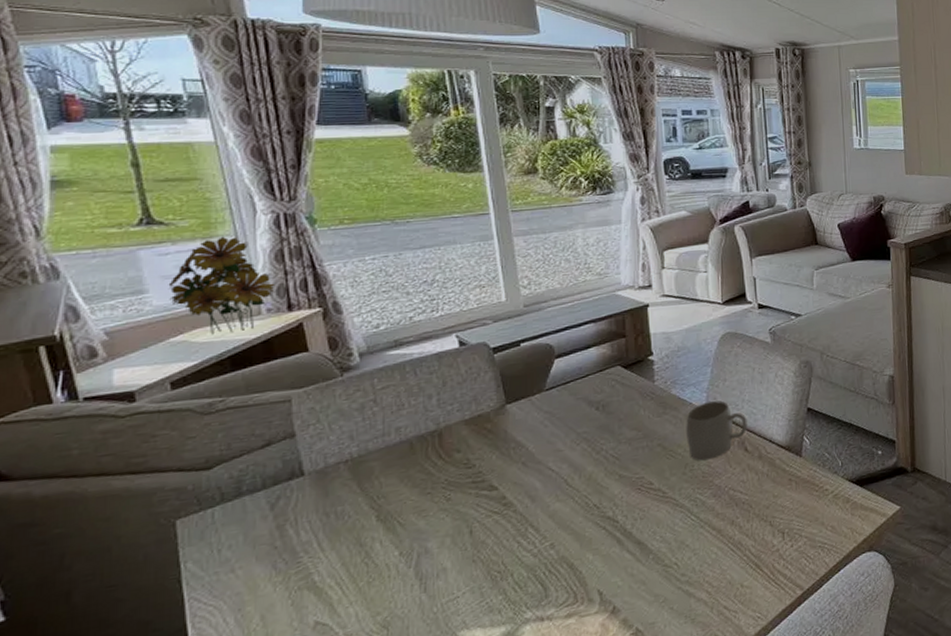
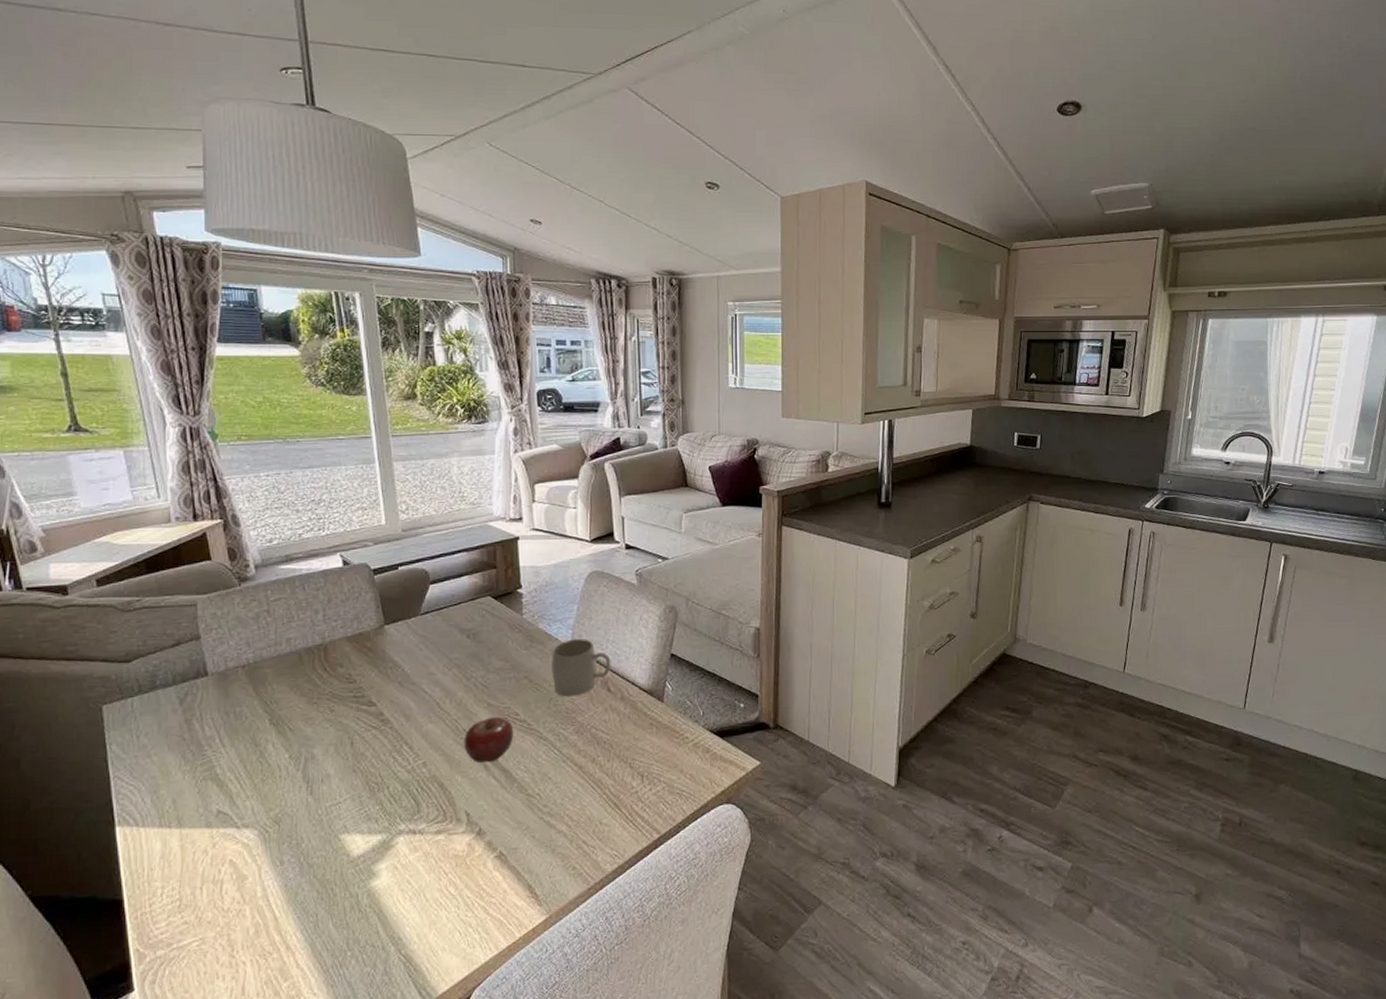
flower bouquet: present [168,236,275,335] -> none [93,446,183,538]
fruit: none [594,488,648,538] -> present [464,716,514,762]

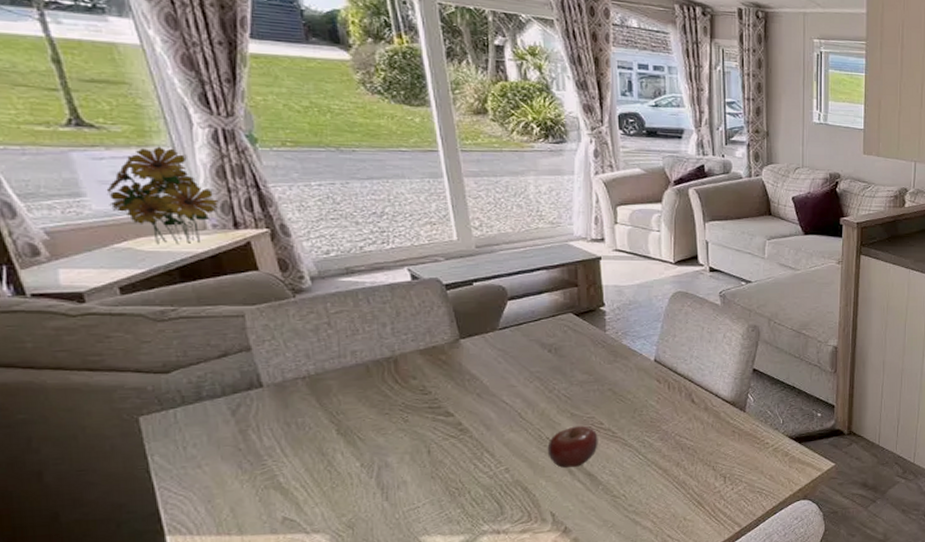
flower bouquet: none [93,446,183,538] -> present [106,146,219,245]
mug: present [552,639,611,697] -> none [636,354,695,408]

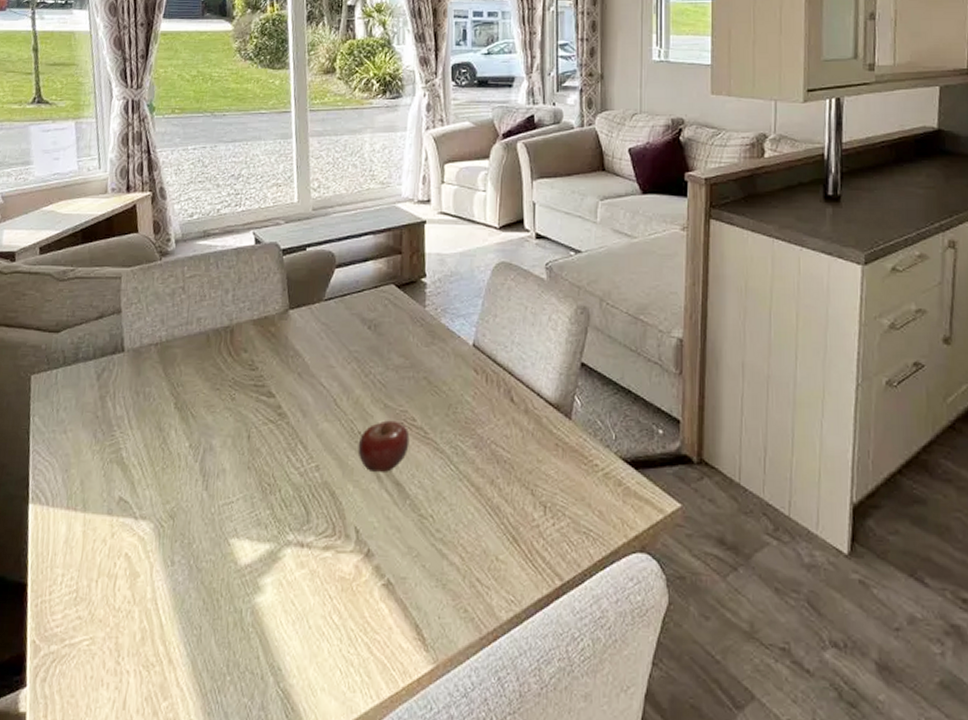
flower bouquet: present [106,146,219,245] -> none [46,118,120,208]

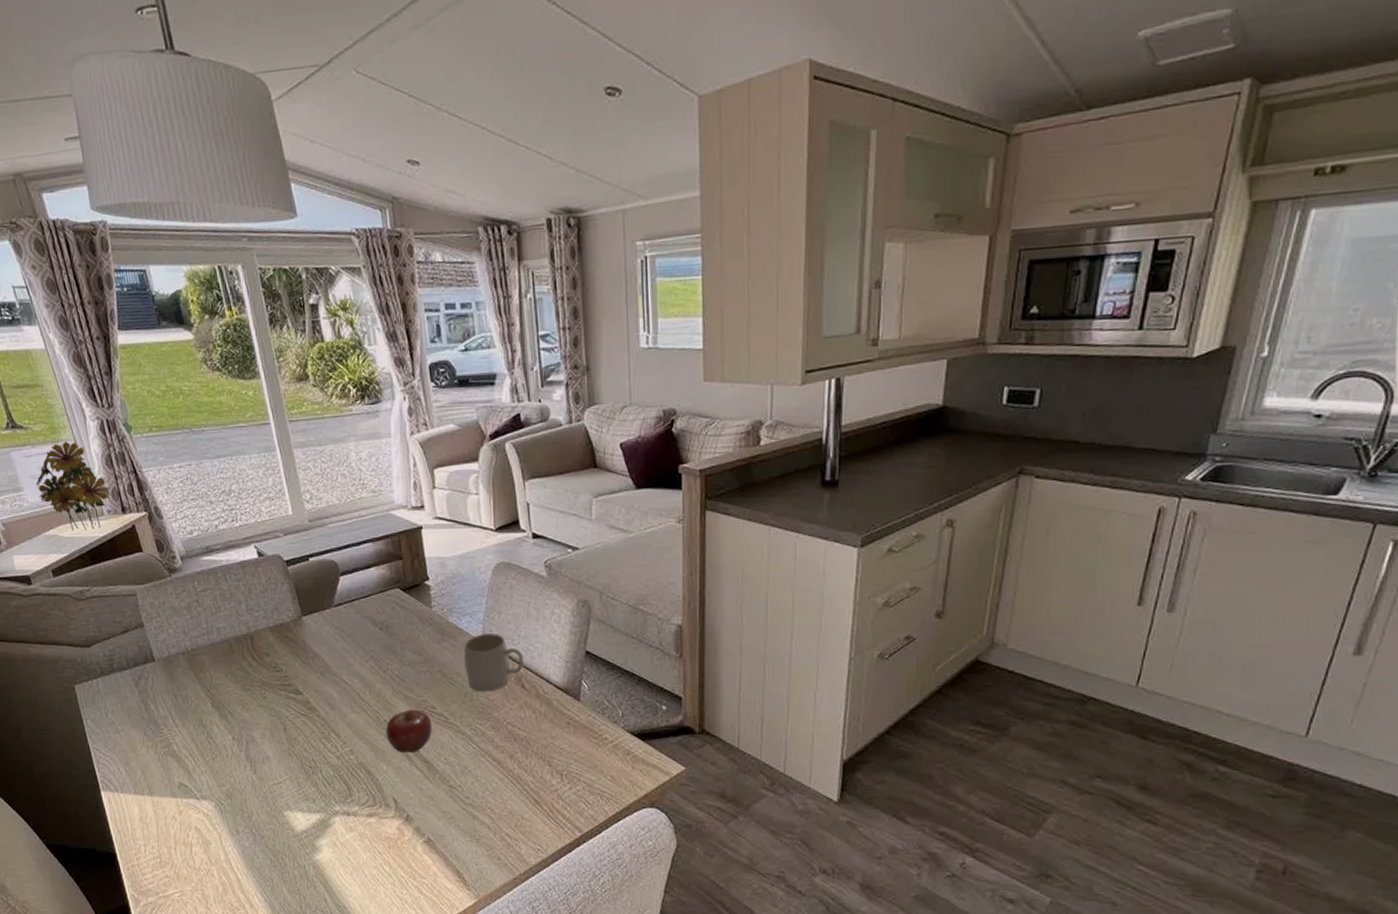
flower bouquet: none [46,118,120,208] -> present [36,441,111,531]
mug: none [452,338,516,404] -> present [463,633,524,692]

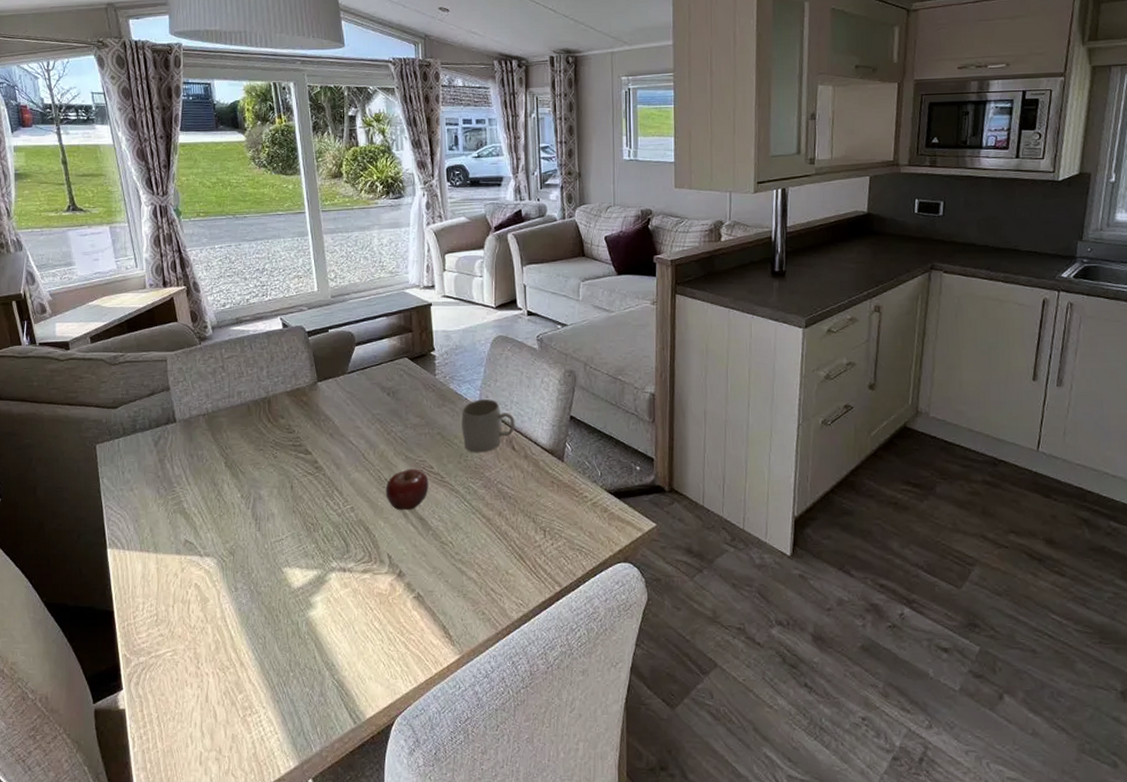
flower bouquet: present [36,441,111,531] -> none [87,222,155,302]

